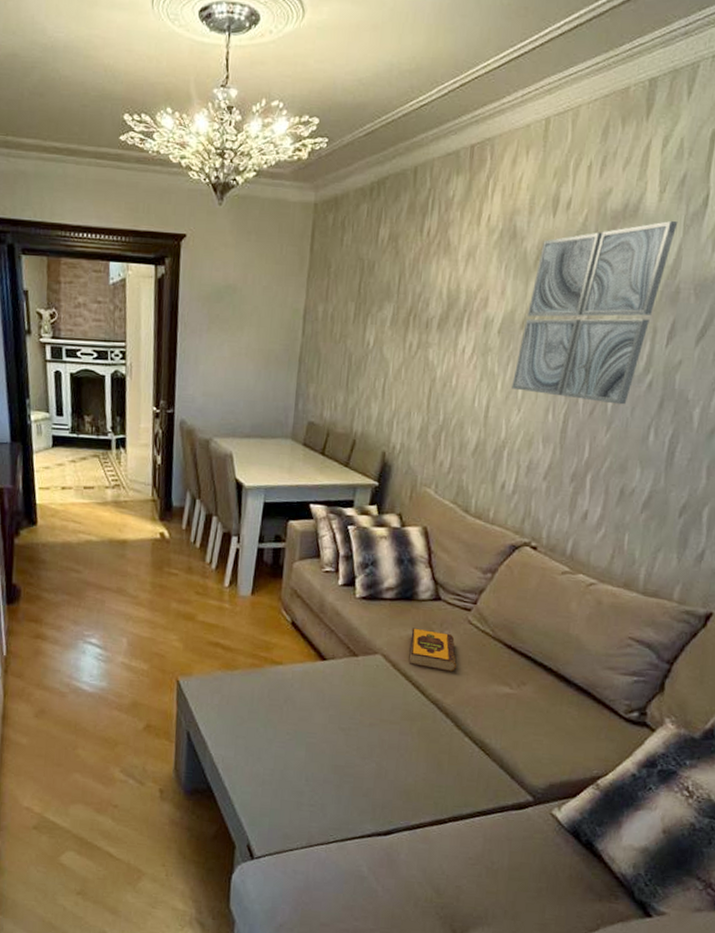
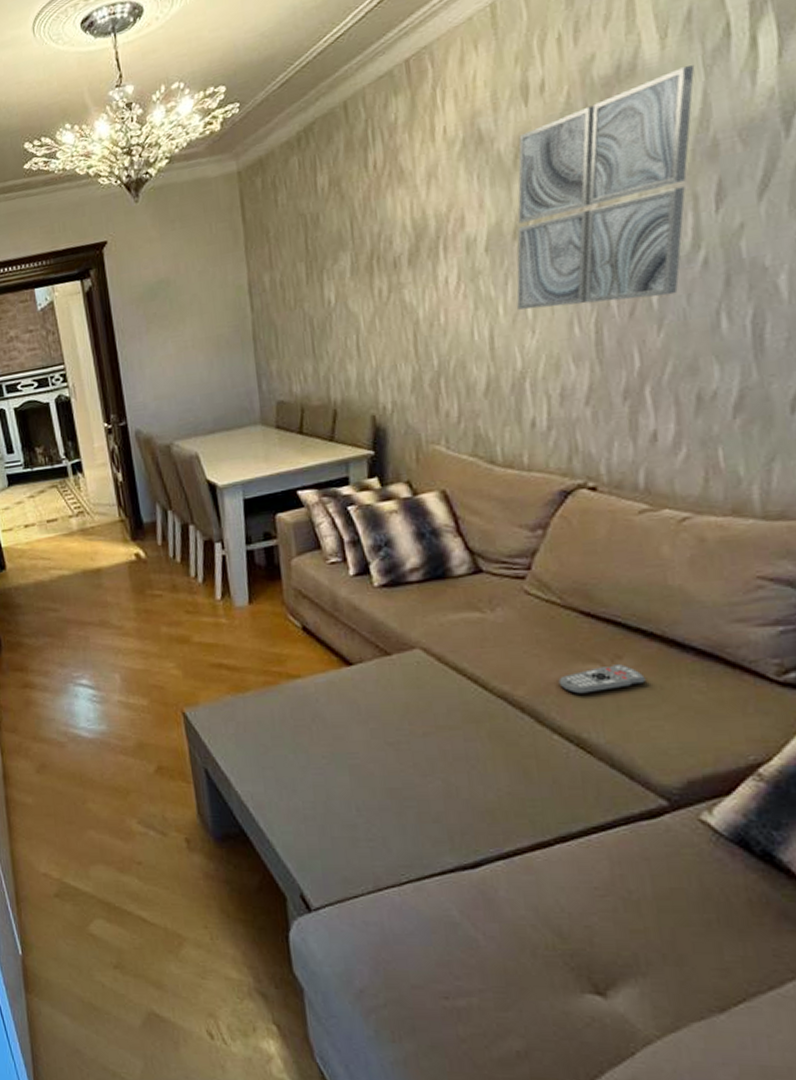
hardback book: present [408,627,457,672] -> none [452,610,523,657]
remote control: none [477,689,538,709] -> present [558,664,646,695]

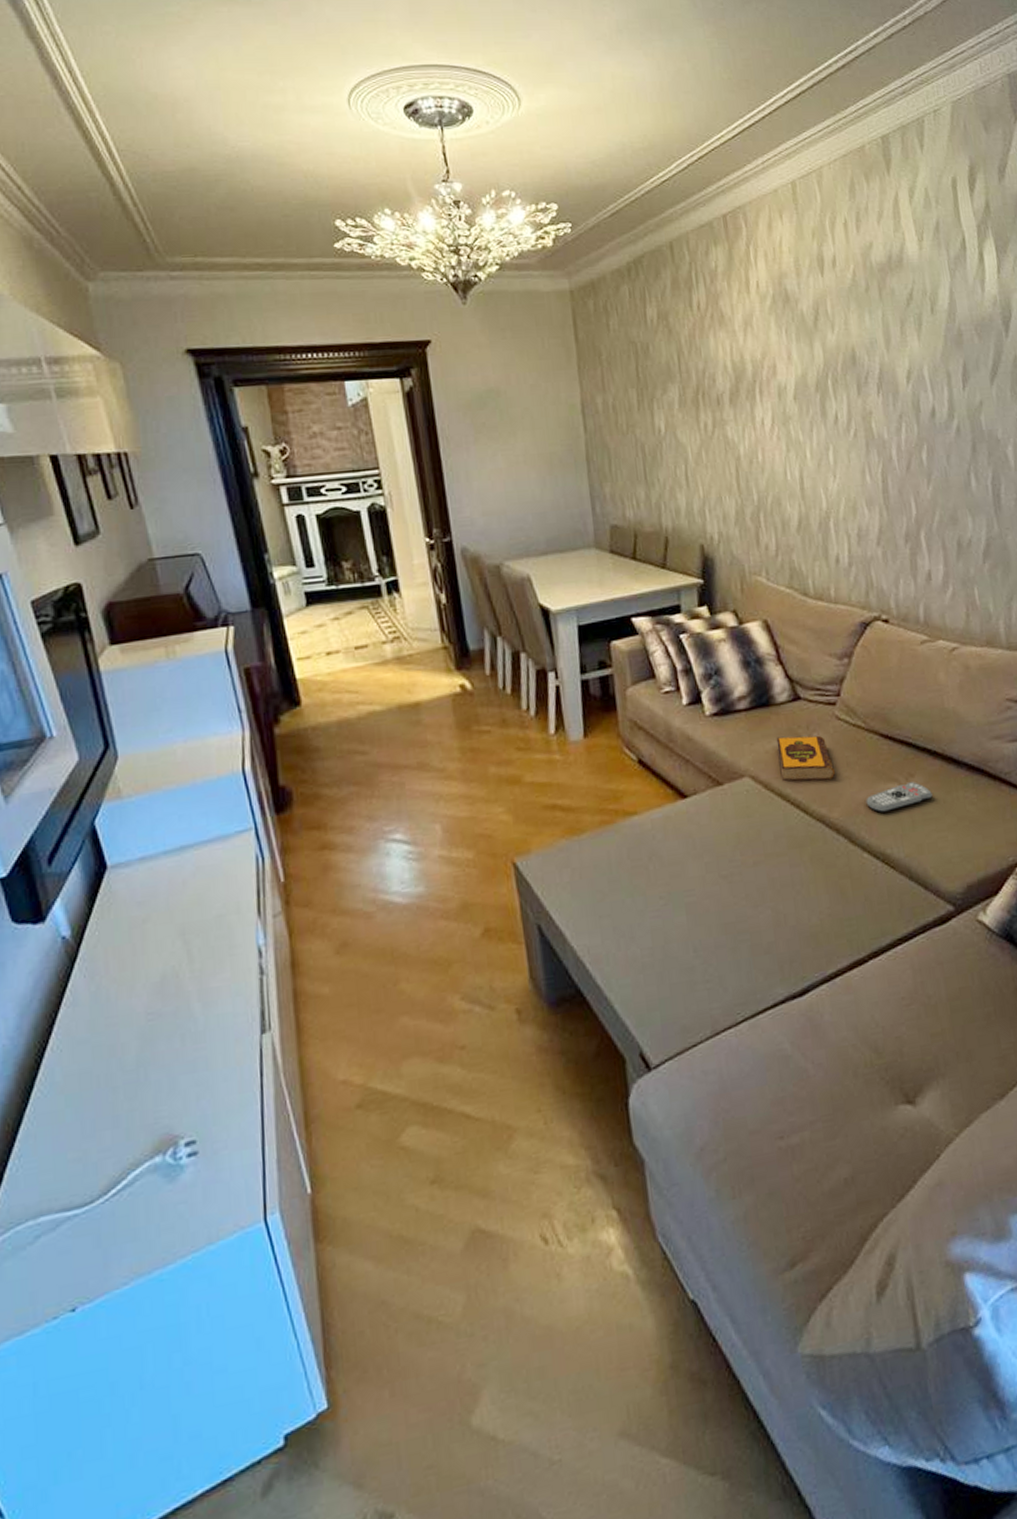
hardback book: none [452,610,523,657] -> present [776,735,836,782]
wall art: present [516,65,695,310] -> none [817,266,943,456]

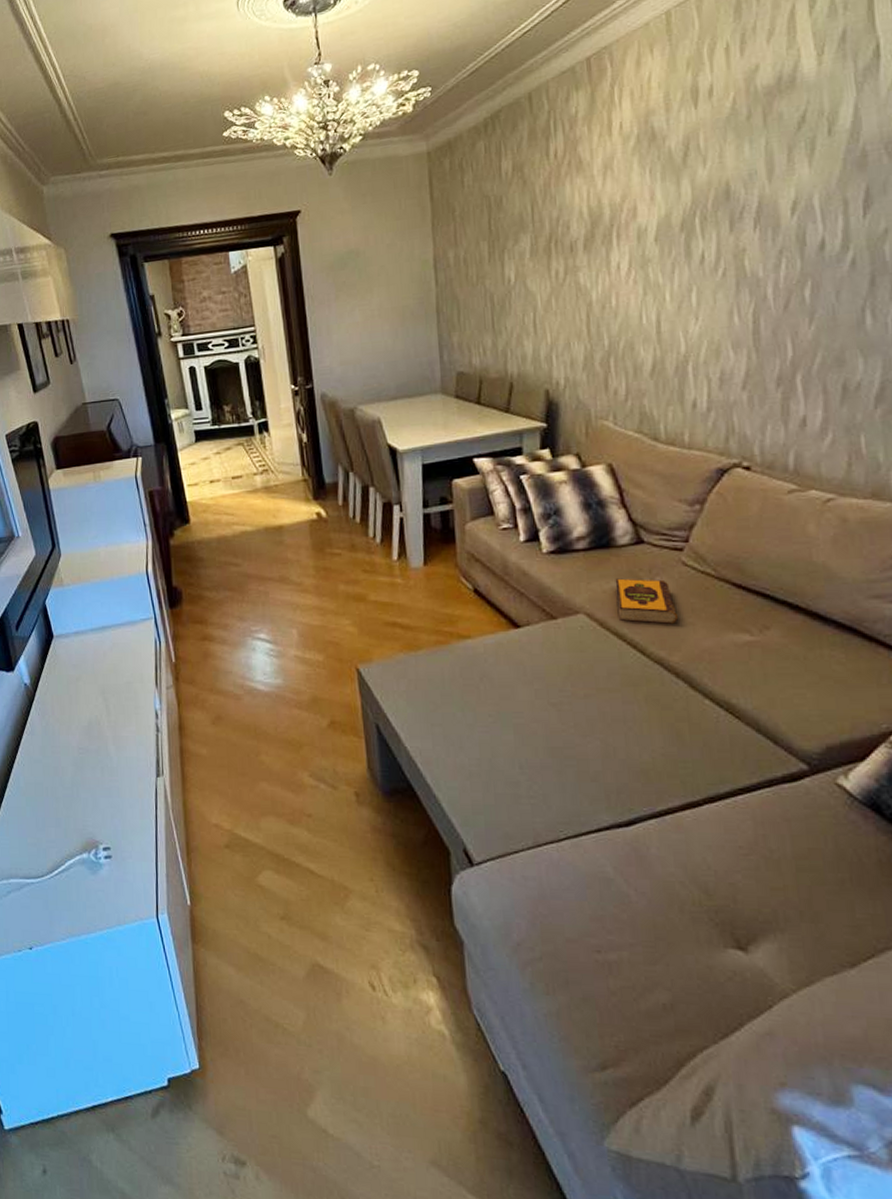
remote control: present [866,782,933,813] -> none [711,634,791,663]

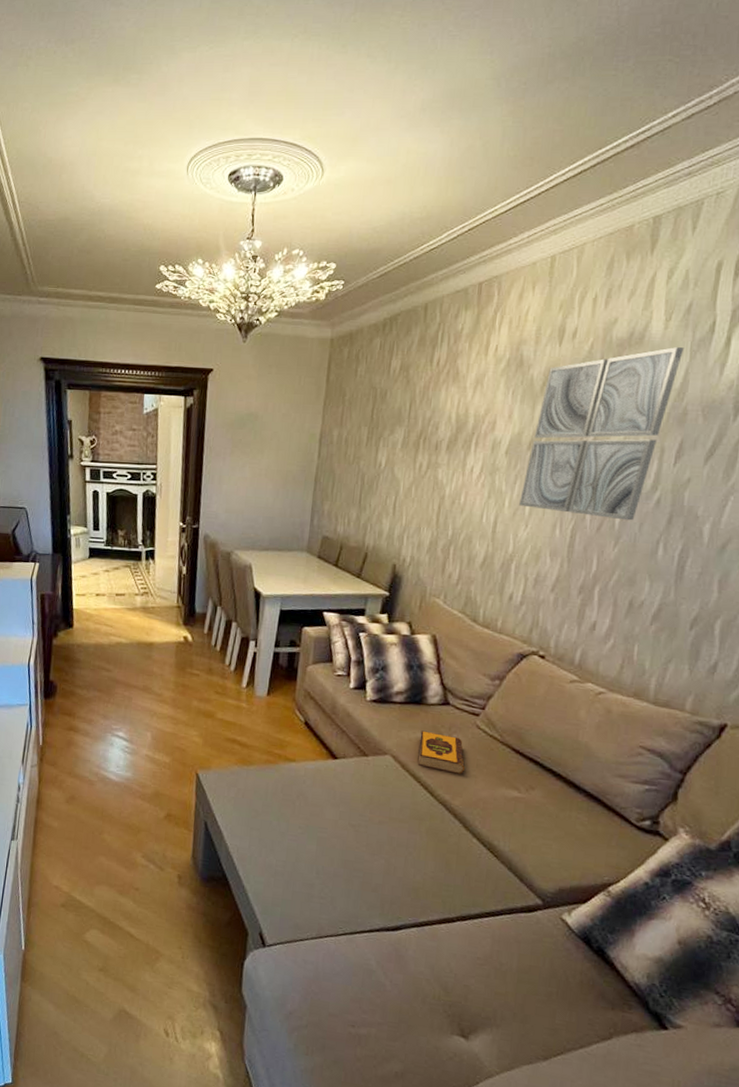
wall art: none [682,81,848,298] -> present [519,346,685,521]

